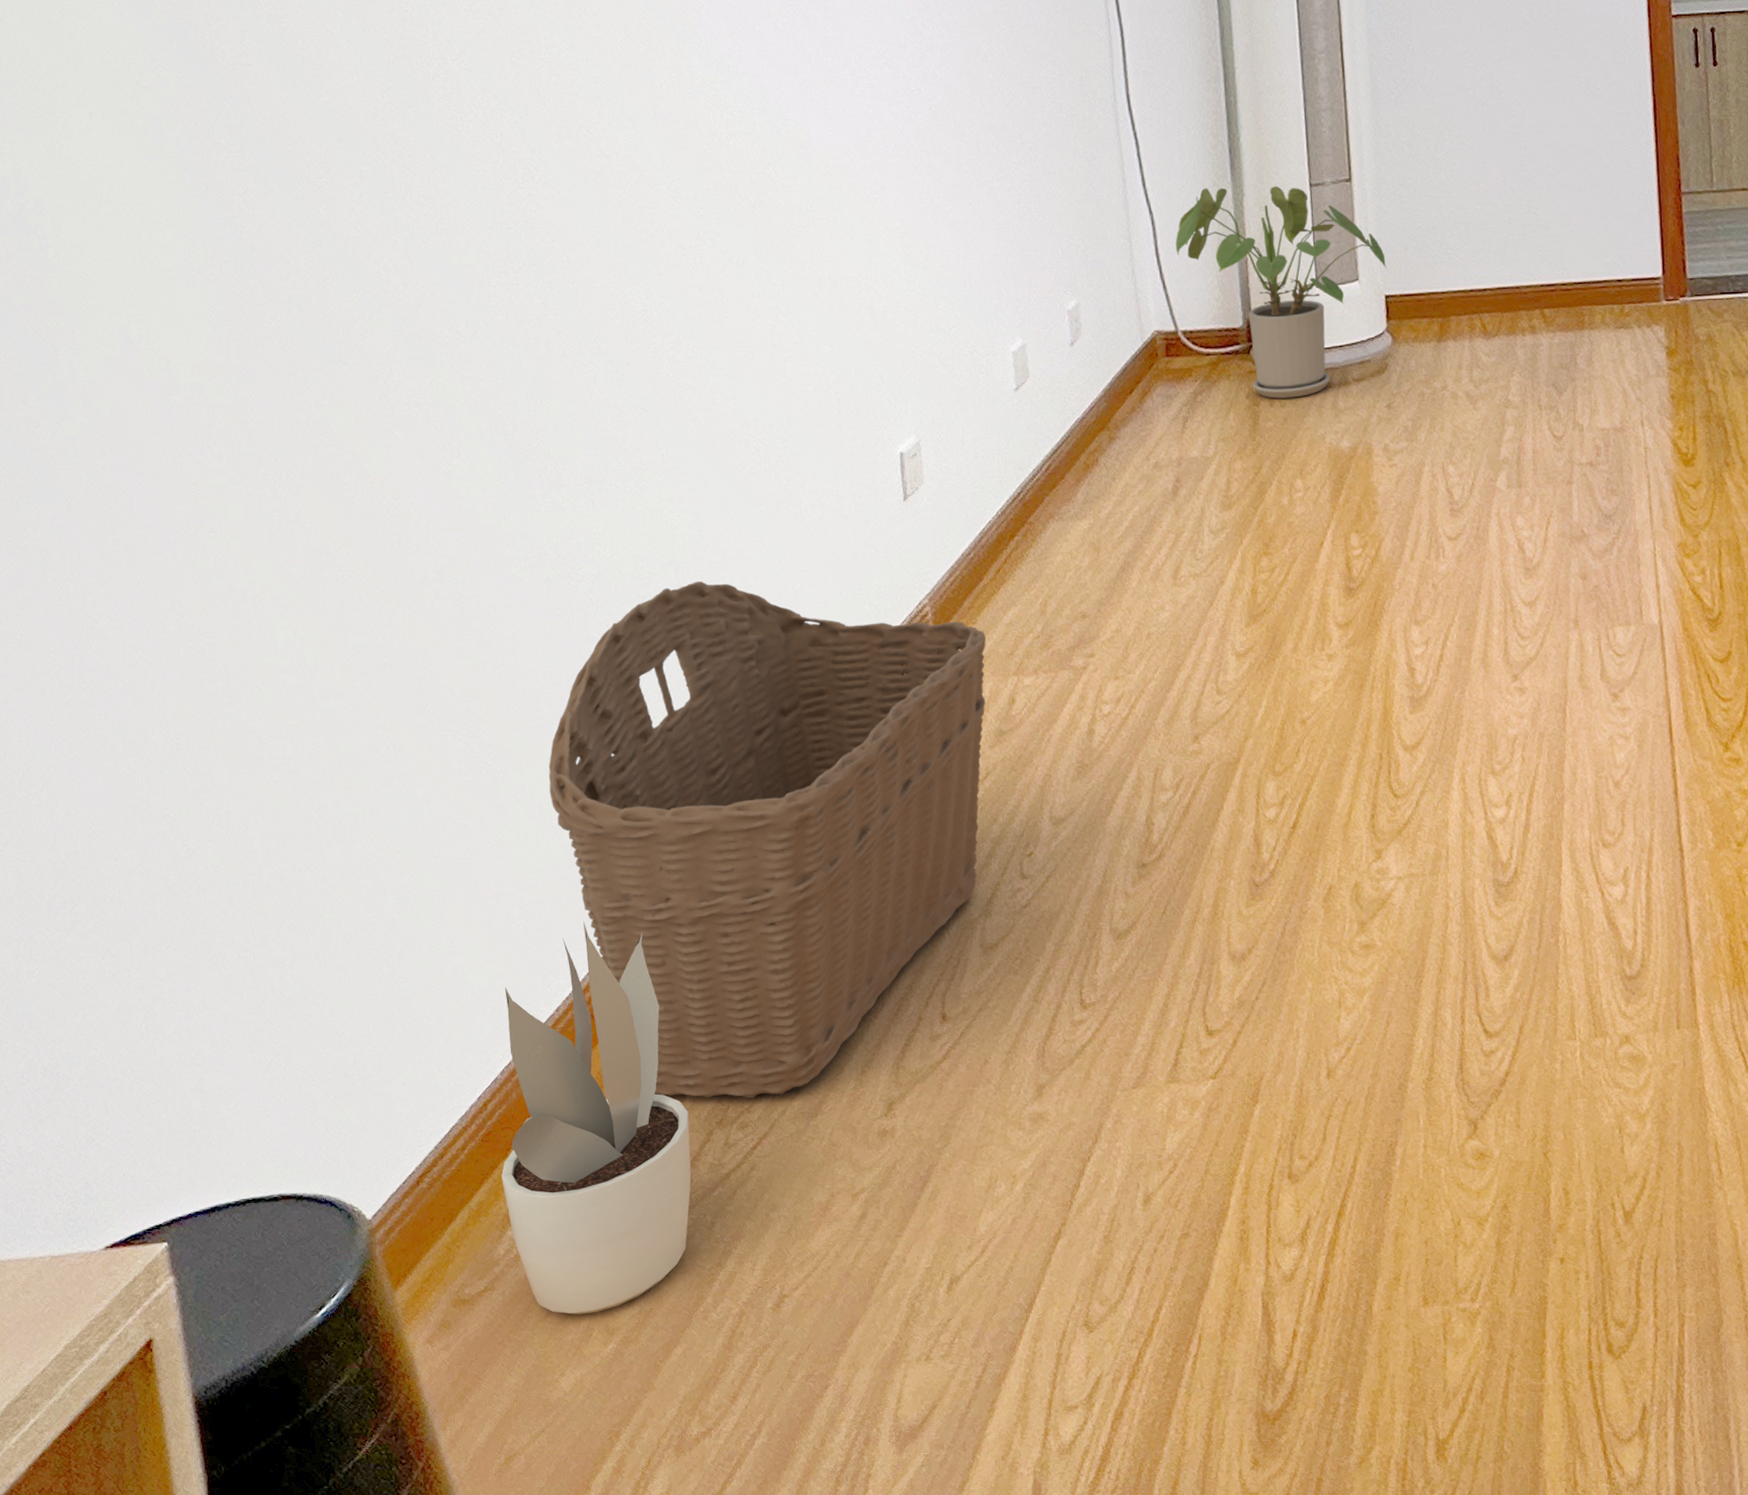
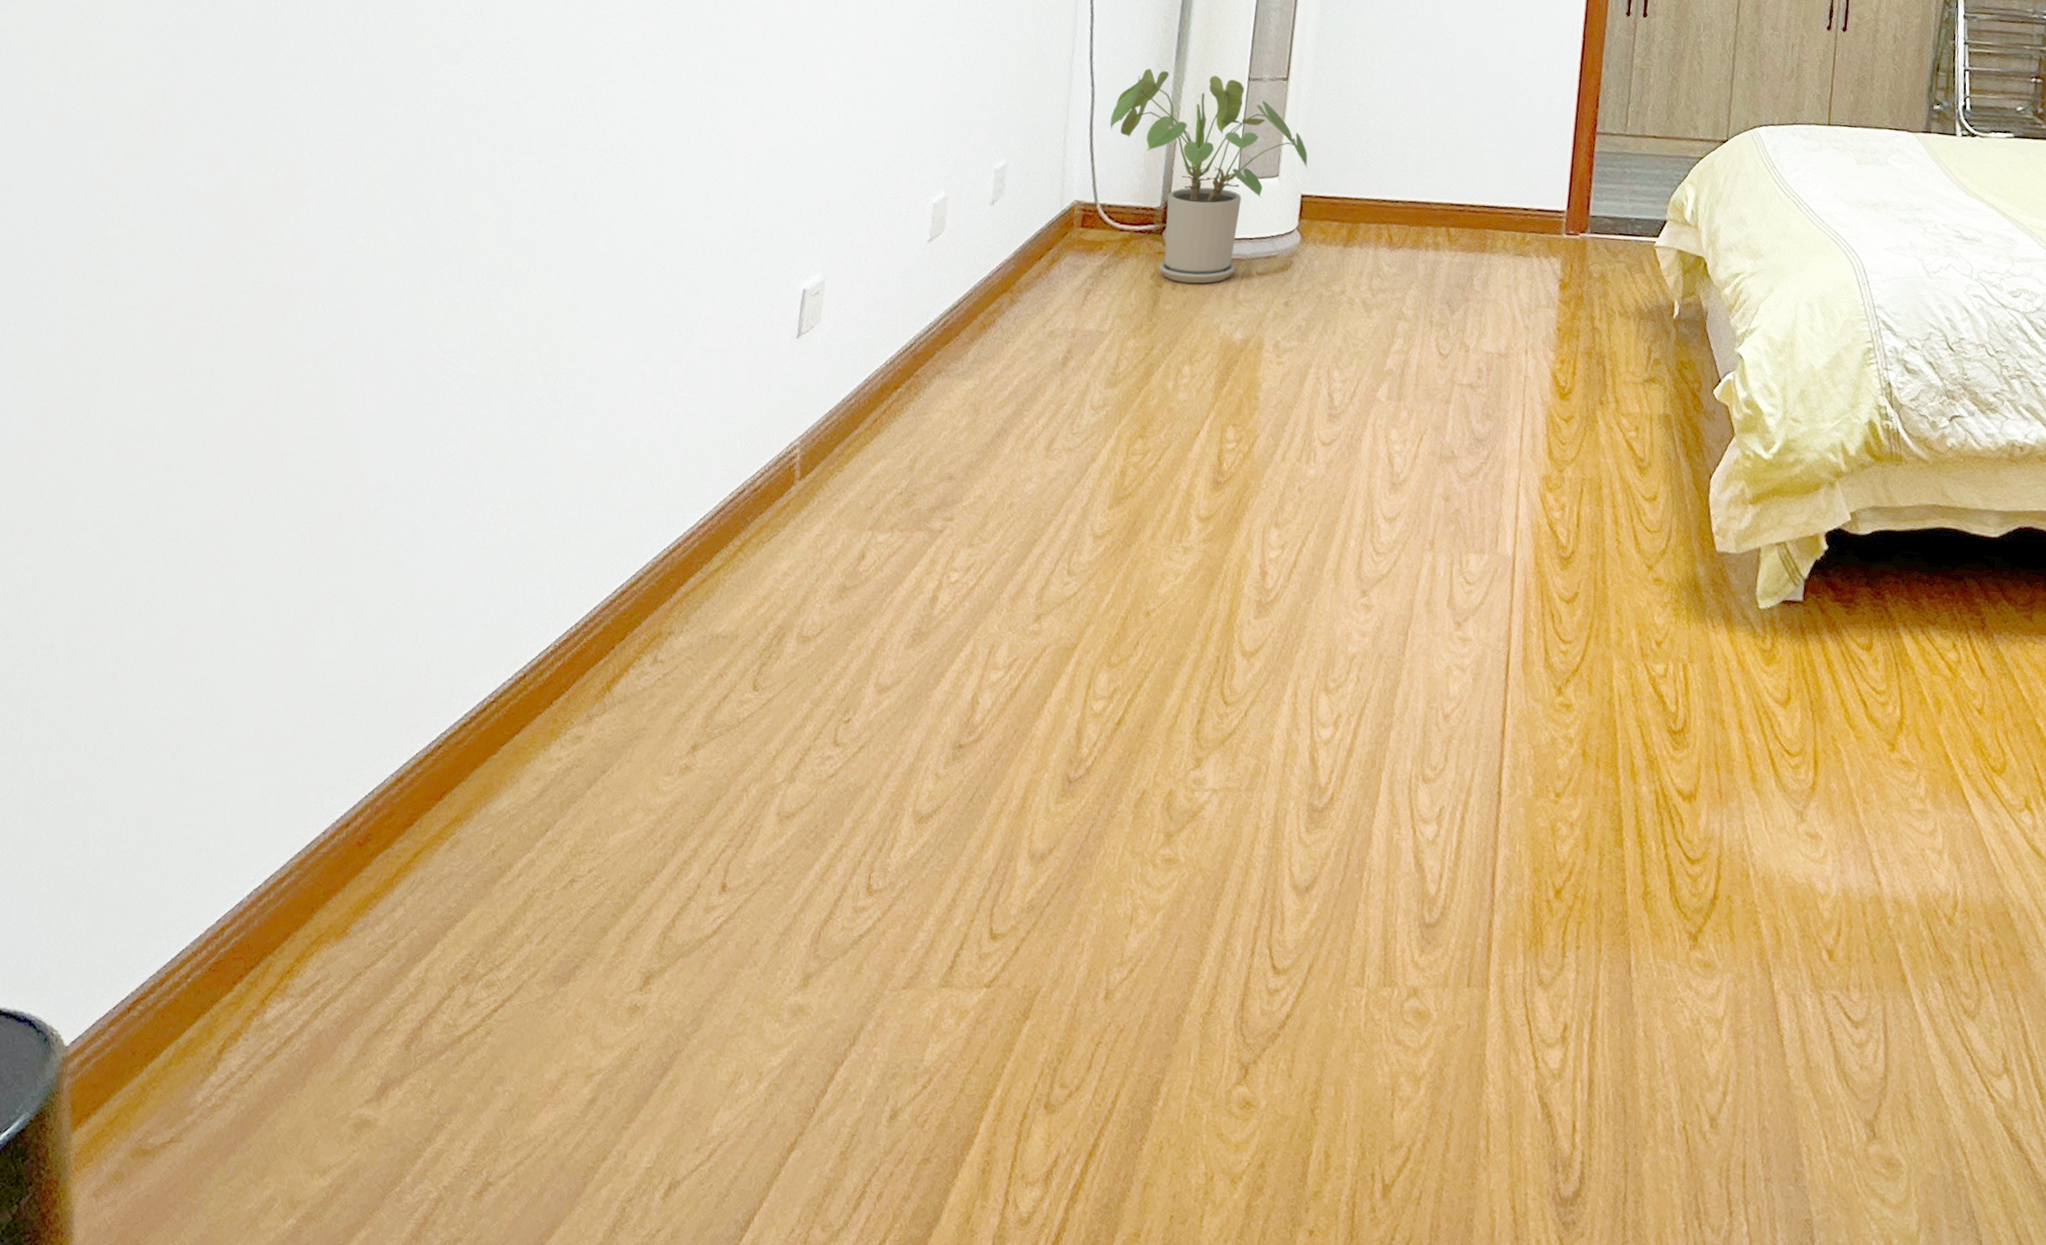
potted plant: present [501,921,692,1315] -> none [215,739,436,1182]
wicker basket: present [548,581,986,1098] -> none [372,393,849,954]

